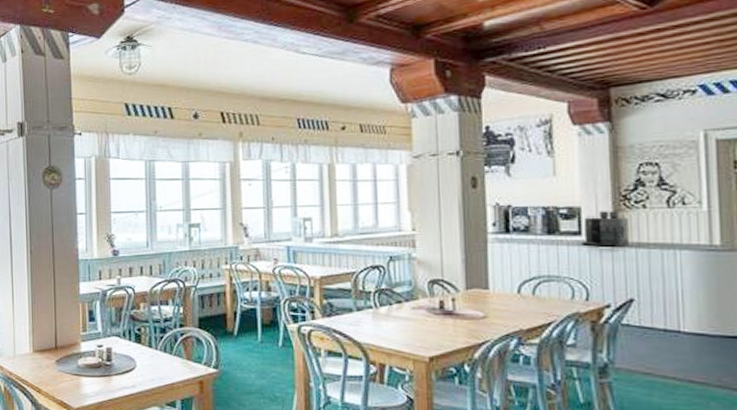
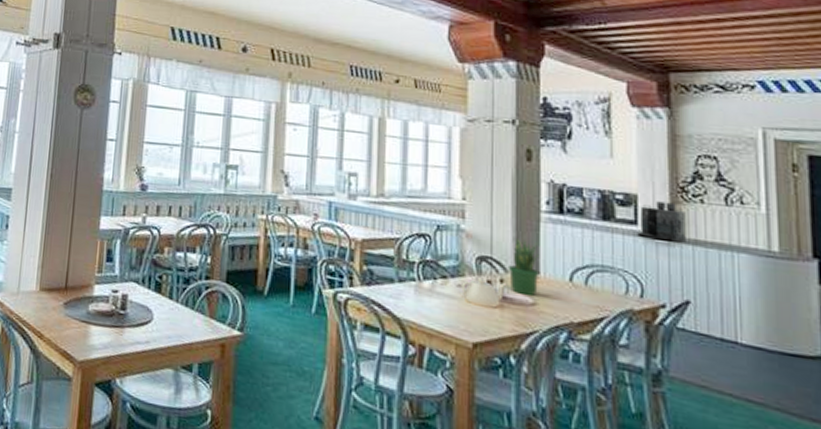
teapot: none [414,300,459,325] -> present [460,278,507,308]
planter: none [458,260,489,309] -> present [507,239,540,295]

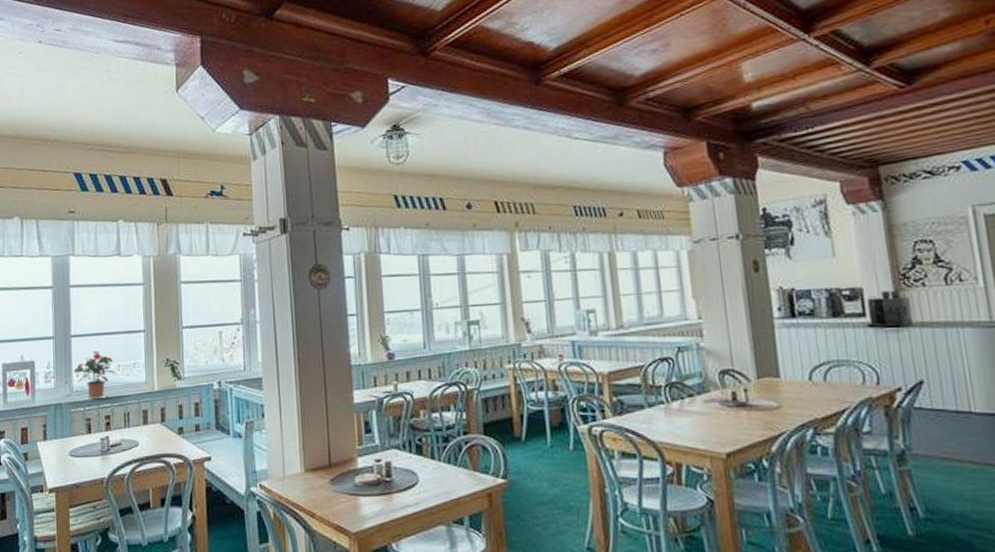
teapot: present [460,278,507,308] -> none [707,391,751,418]
planter: present [507,239,540,295] -> none [749,348,781,400]

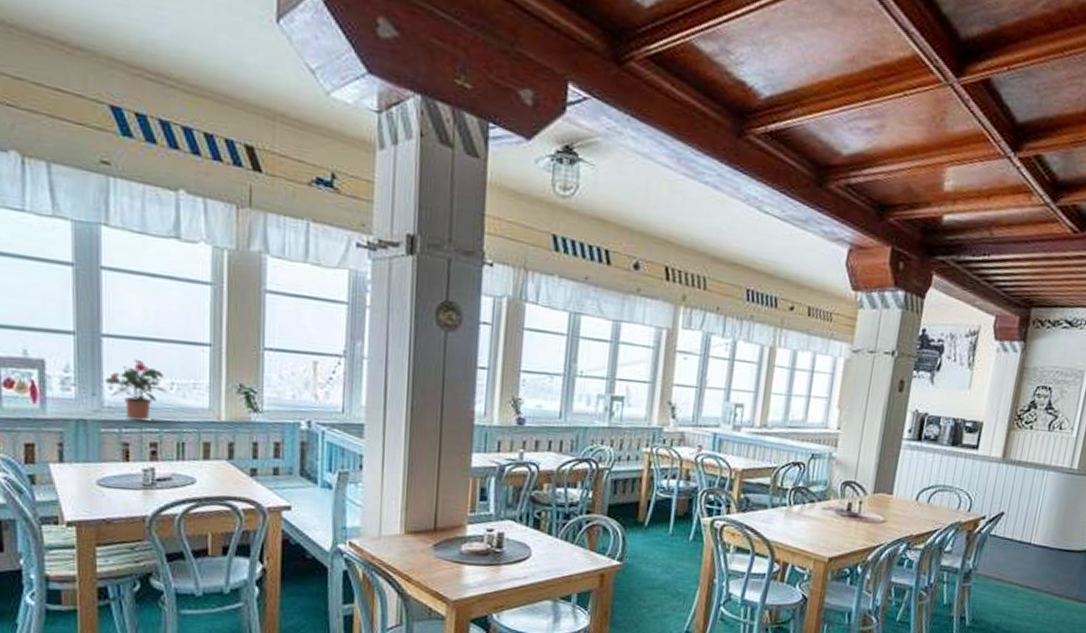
coffee machine: present [866,290,914,329] -> none [976,428,1017,465]

